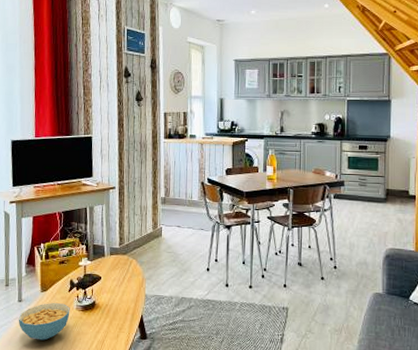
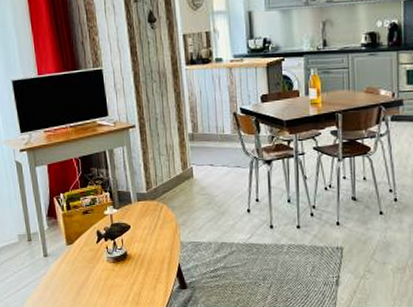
cereal bowl: present [18,303,70,341] -> none [46,256,101,295]

